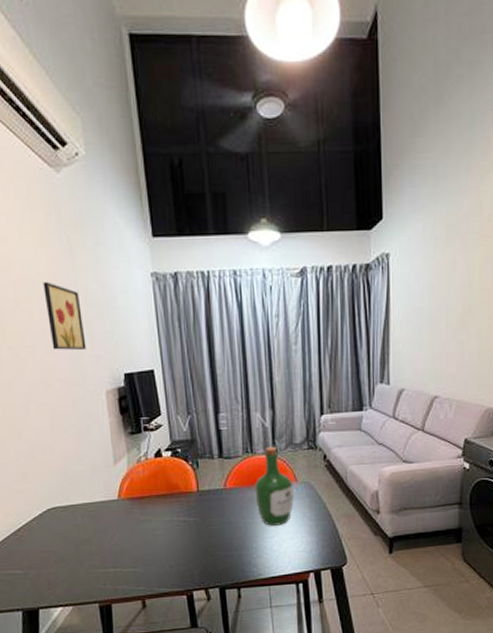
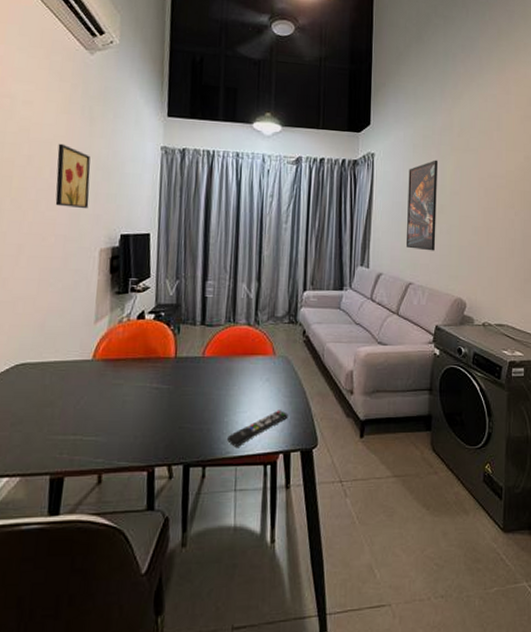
wine bottle: present [254,446,294,526] -> none [232,317,271,400]
remote control: none [257,533,316,569] -> present [226,410,288,447]
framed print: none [429,253,465,360] -> present [405,160,439,251]

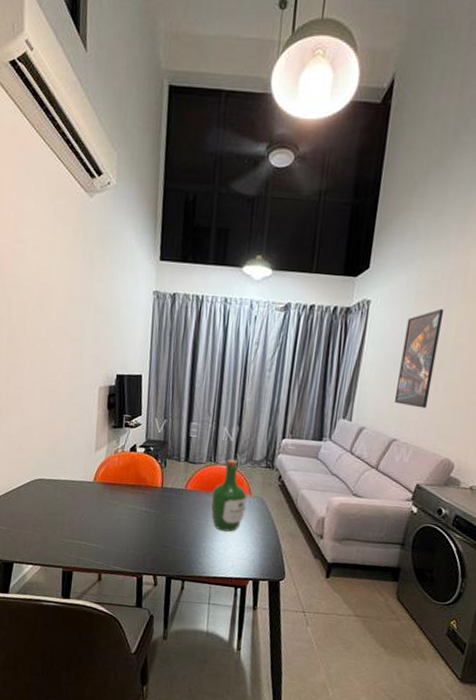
wall art: present [55,143,91,209] -> none [62,287,91,350]
remote control: present [226,410,288,447] -> none [203,543,260,569]
wine bottle: none [232,317,271,400] -> present [210,459,247,532]

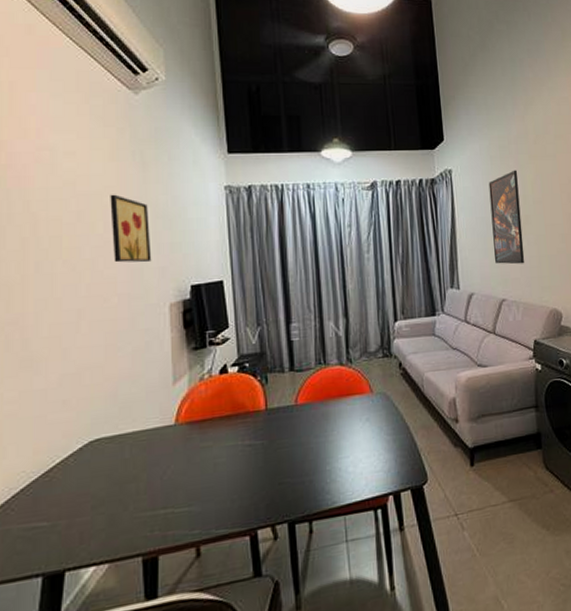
wall art: none [62,287,91,350] -> present [110,194,152,263]
wine bottle: present [210,459,247,532] -> none [328,356,370,444]

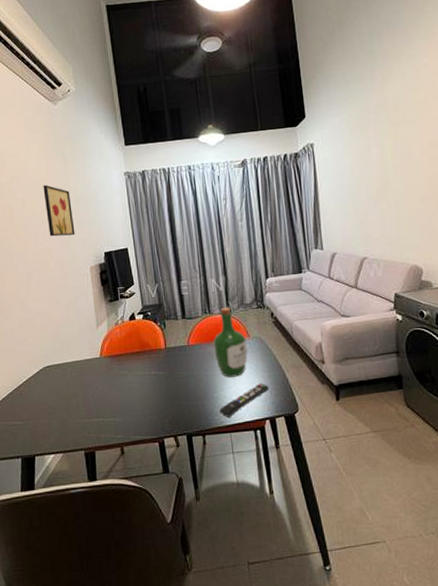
wine bottle: none [328,356,370,444] -> present [213,307,248,377]
remote control: none [331,449,394,496] -> present [218,383,269,417]
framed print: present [488,170,525,265] -> none [348,138,385,226]

